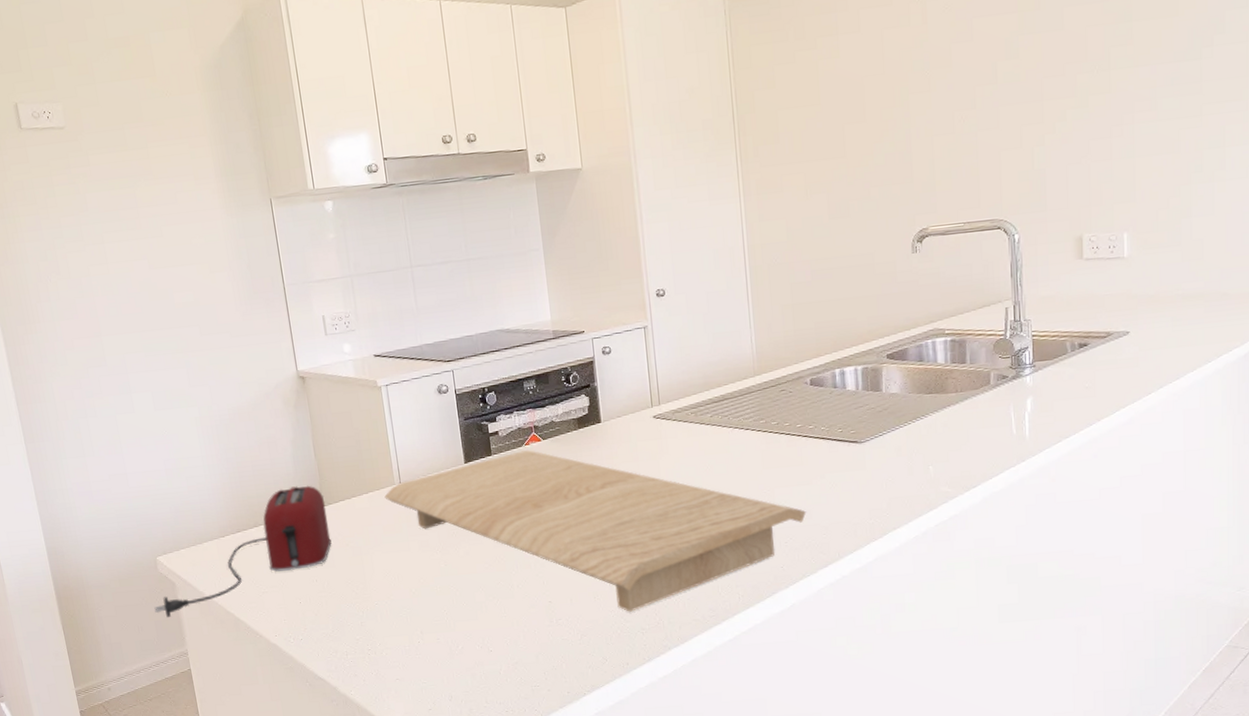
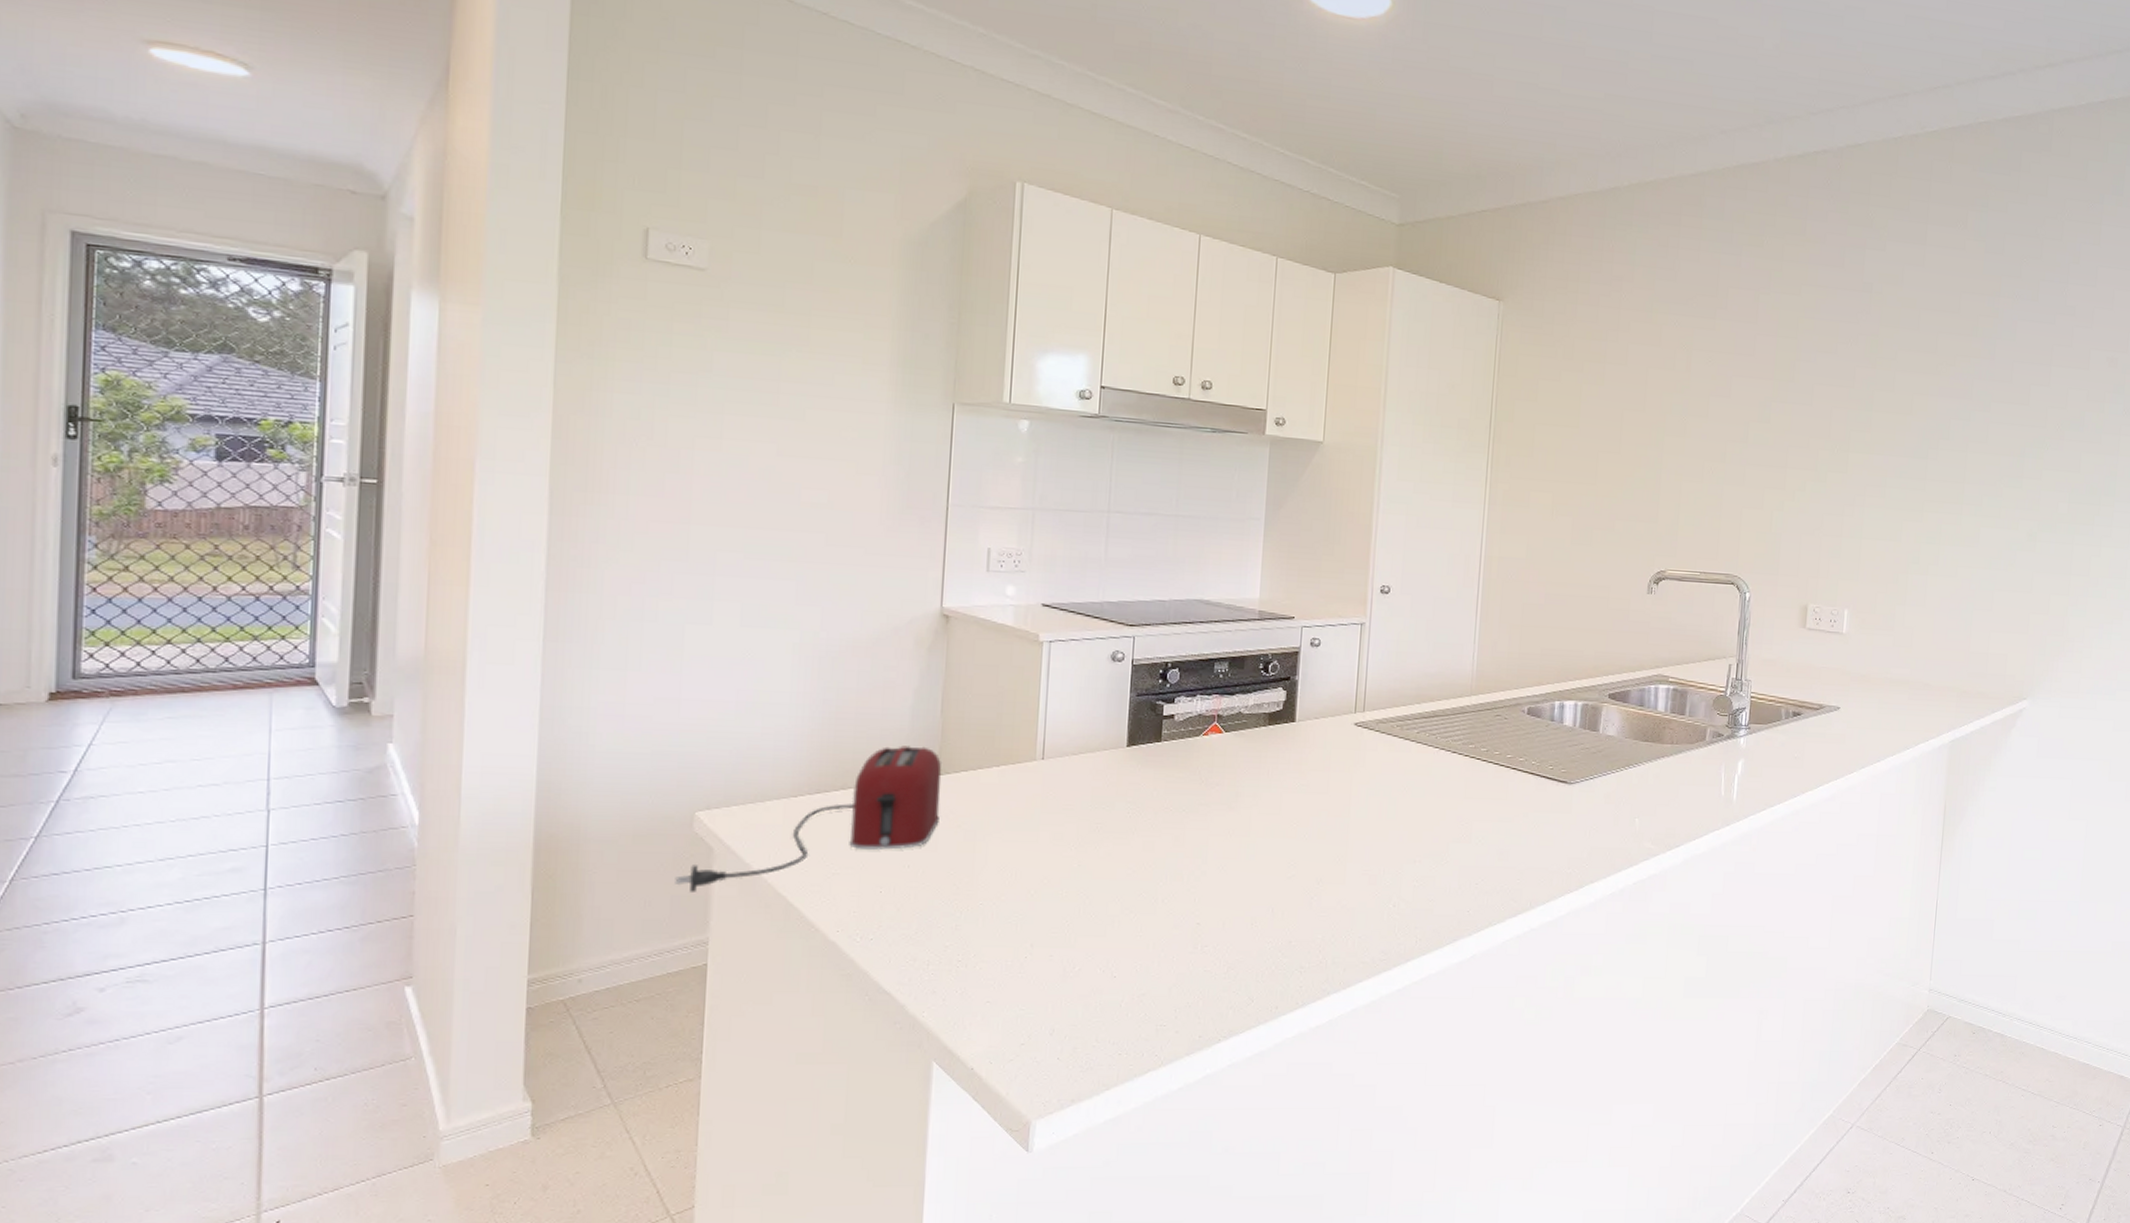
cutting board: present [384,450,807,612] -> none [1019,741,1504,946]

